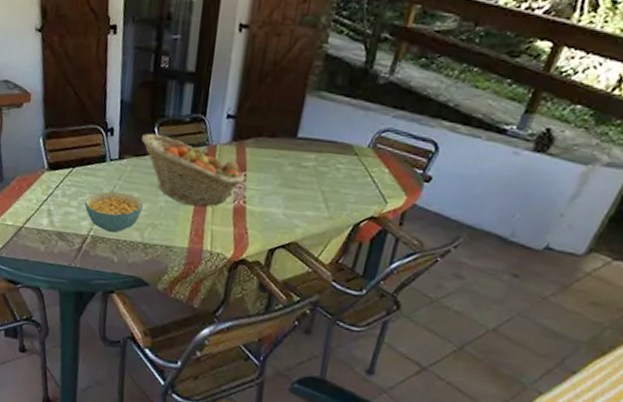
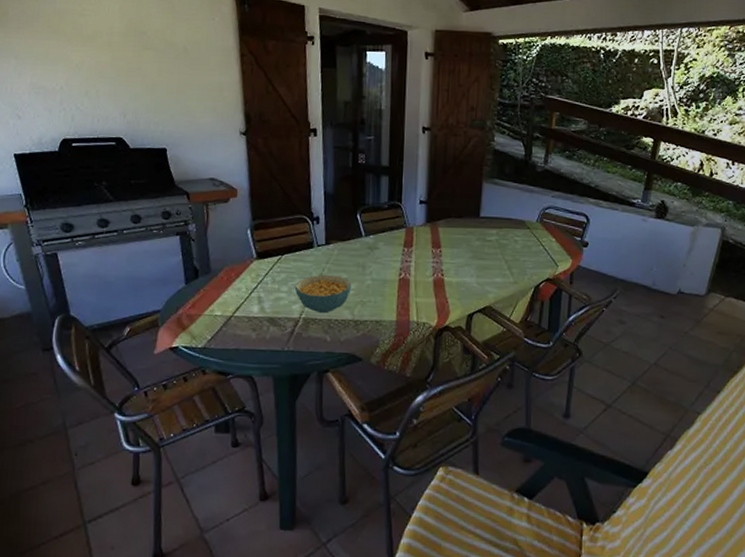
fruit basket: present [142,133,245,207] -> none [346,220,441,281]

